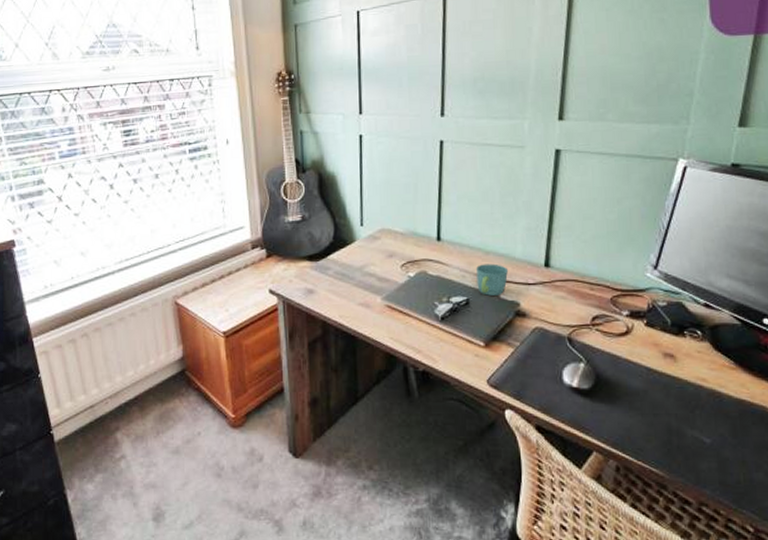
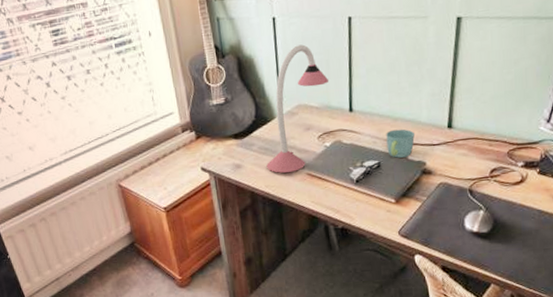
desk lamp: none [342,165,417,302] -> present [266,44,329,173]

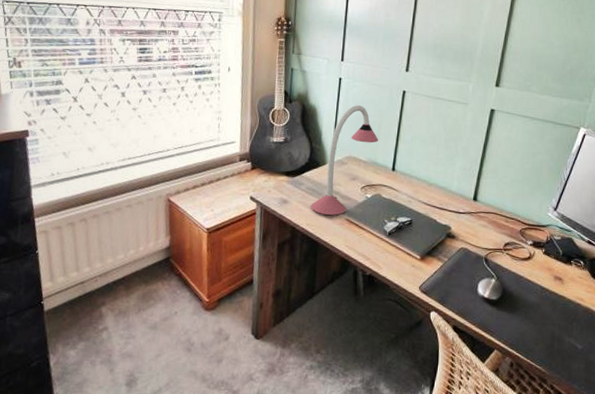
mug: present [386,129,416,158] -> none [419,193,446,220]

